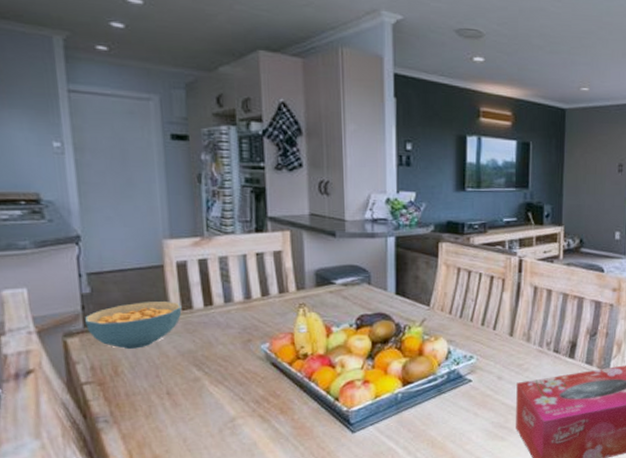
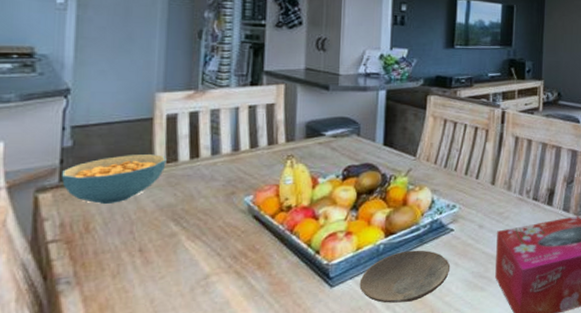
plate: none [380,399,470,449] -> present [359,250,451,303]

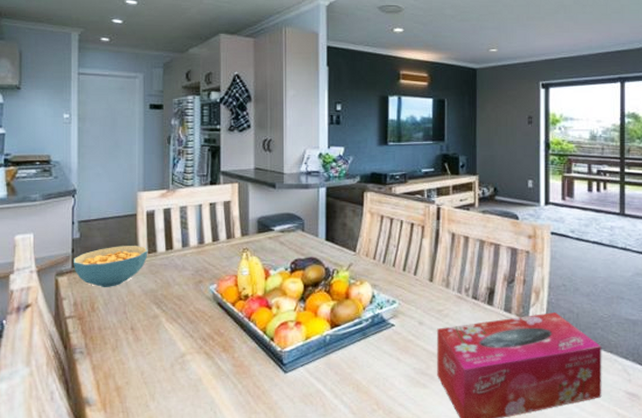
plate: present [359,250,451,303] -> none [309,343,393,393]

